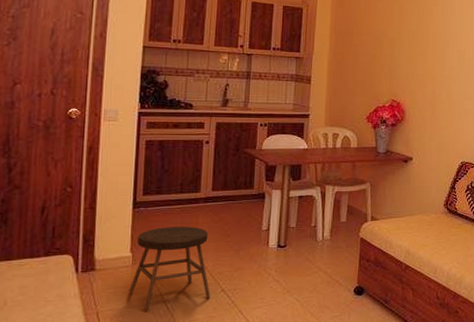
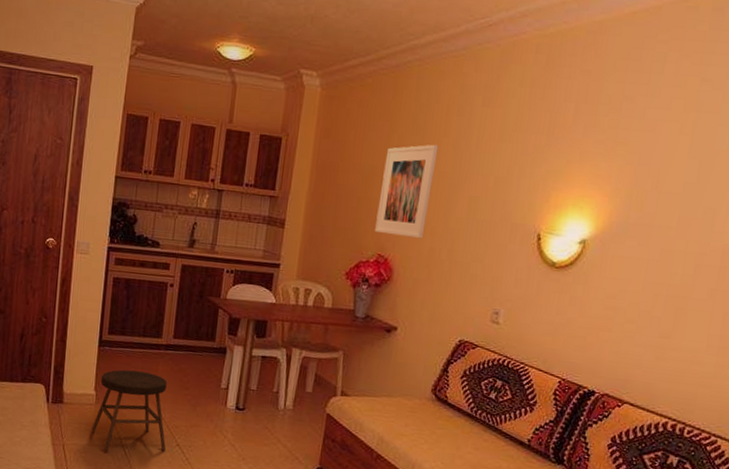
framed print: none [388,11,431,85] -> present [375,144,439,239]

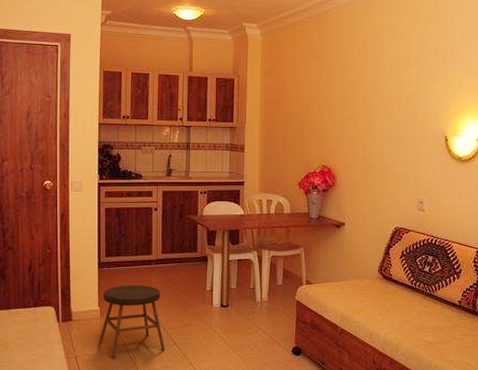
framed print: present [375,144,439,239] -> none [318,73,360,150]

